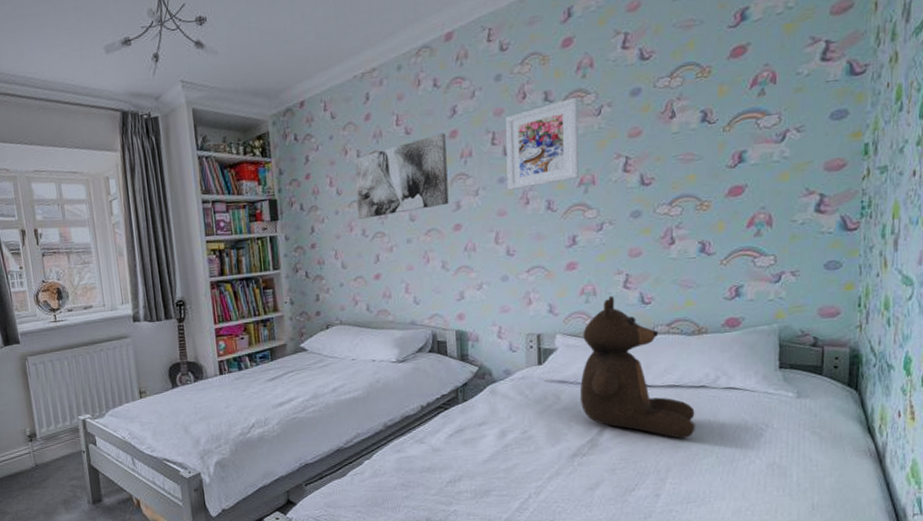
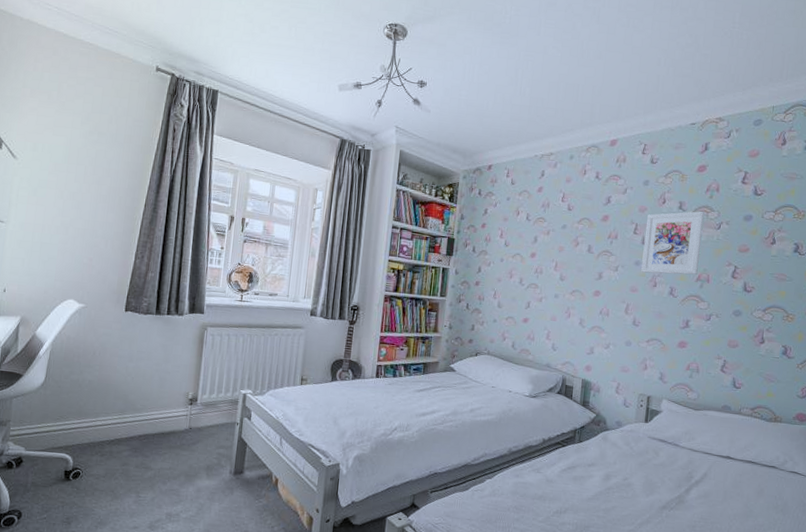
wall art: present [354,133,449,219] -> none [518,215,600,274]
teddy bear: present [580,295,695,439] -> none [675,375,765,509]

